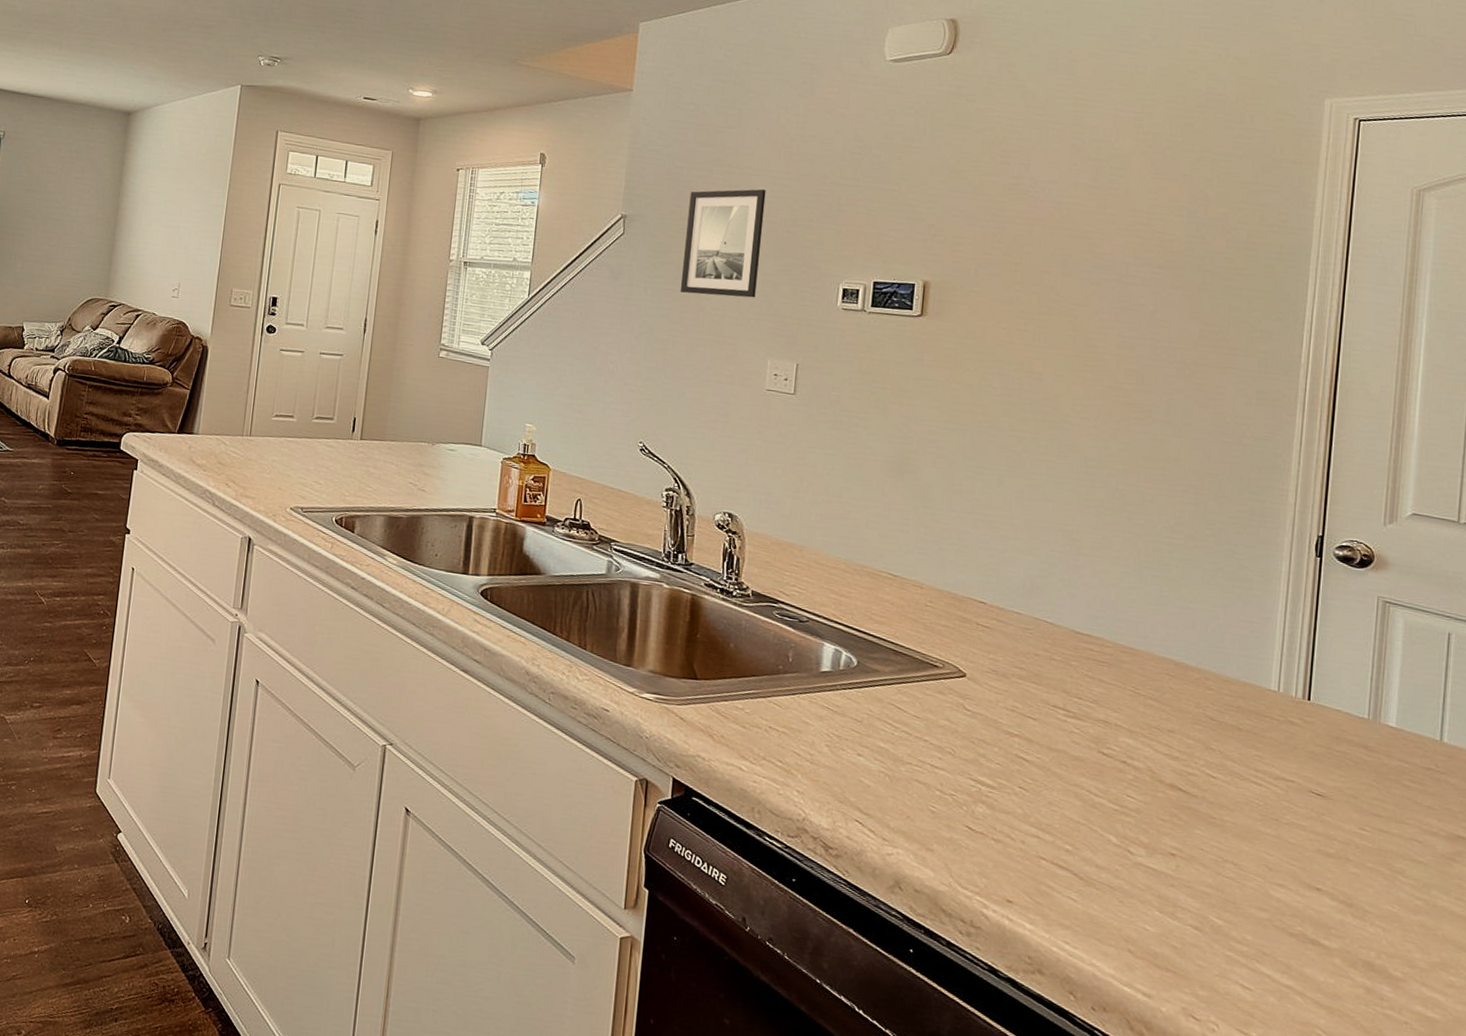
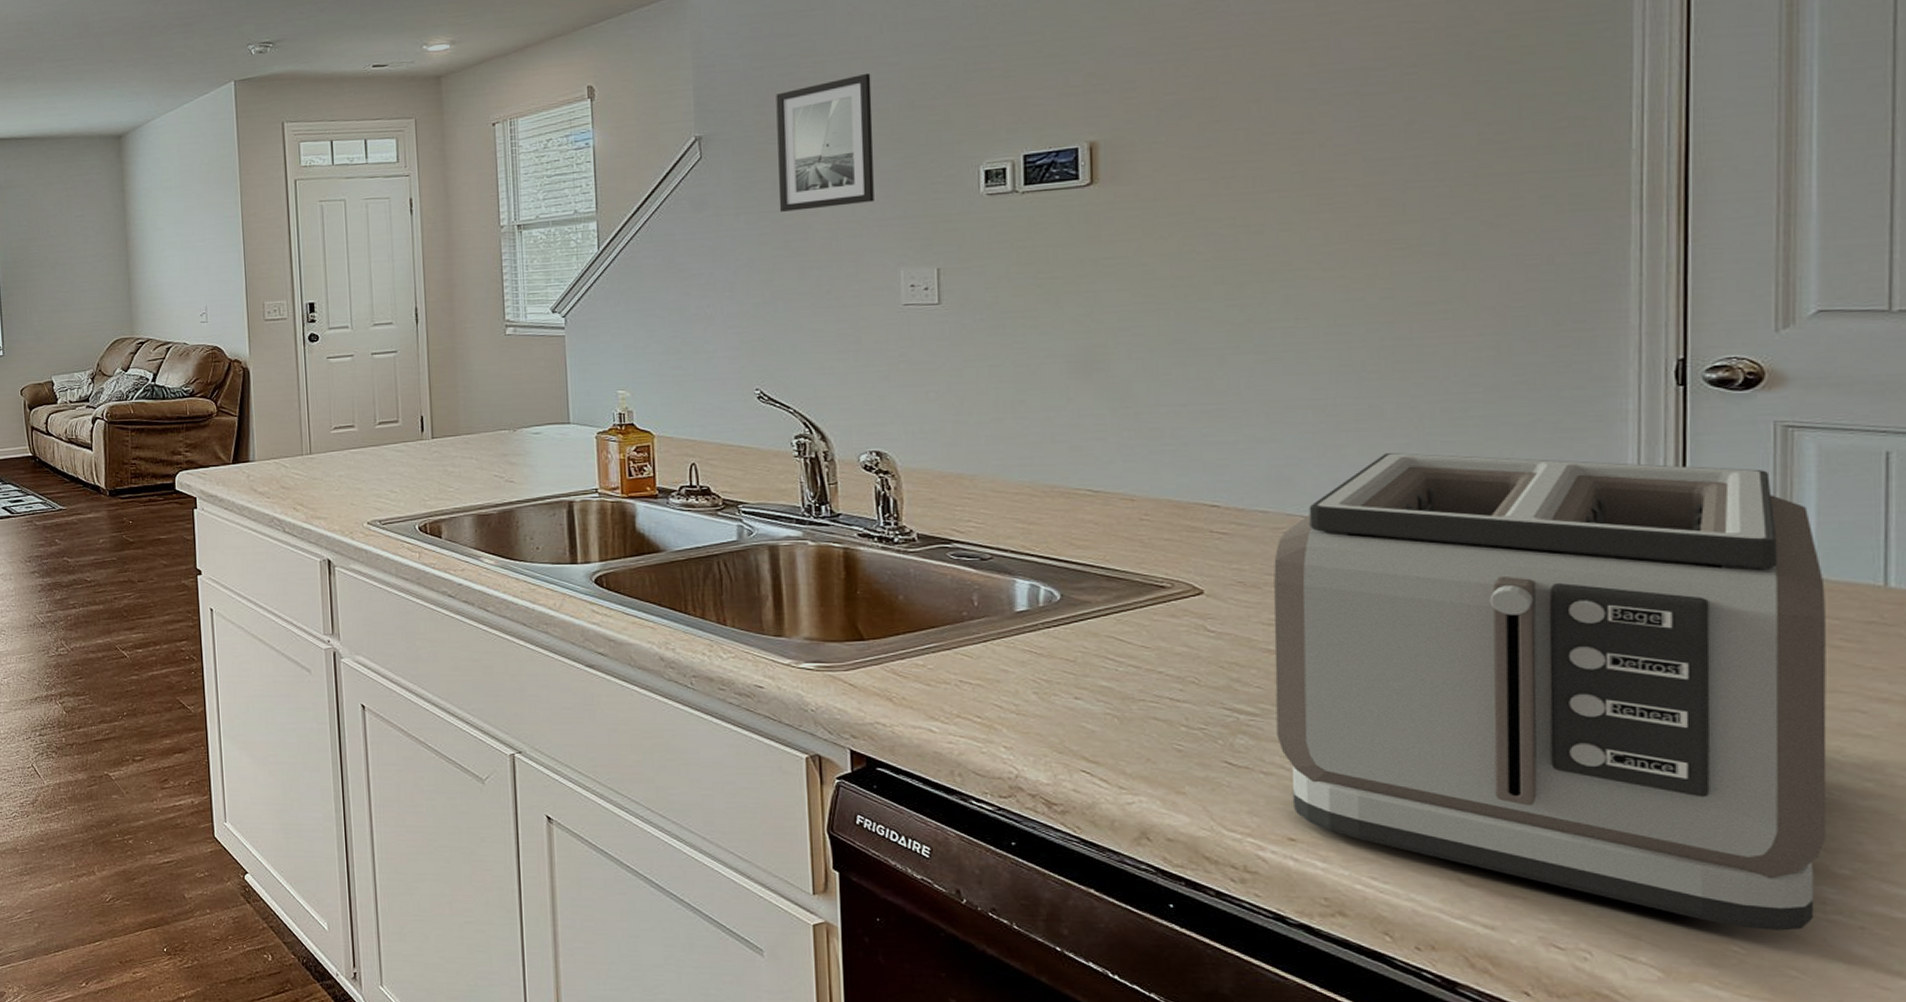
toaster: none [1007,578,1402,1021] -> present [1274,453,1827,931]

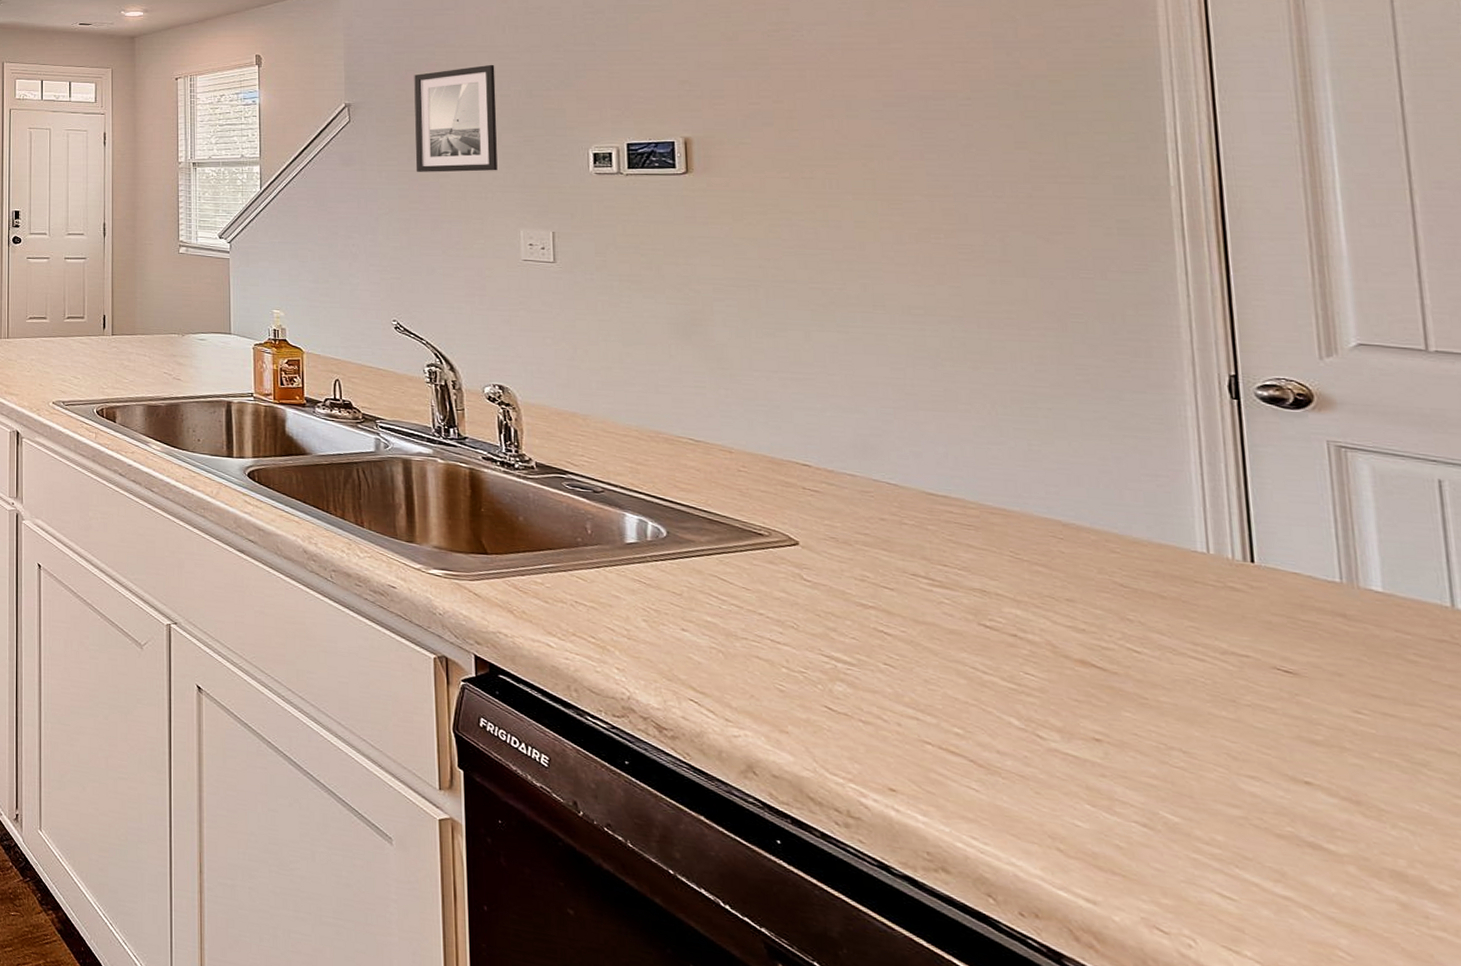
toaster: present [1274,453,1827,931] -> none [863,433,1422,943]

